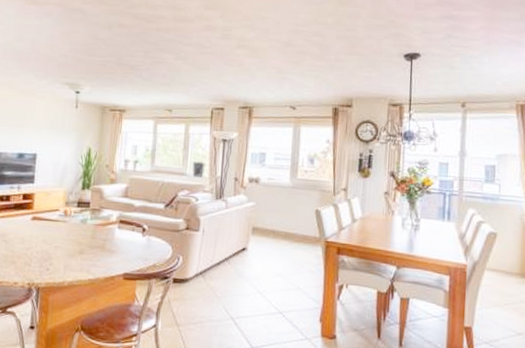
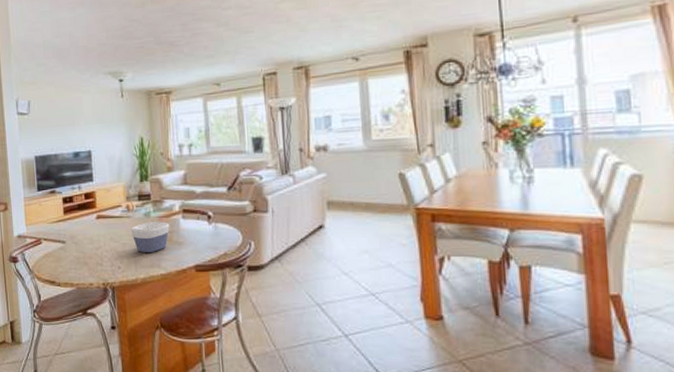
bowl: none [65,228,105,258] -> present [131,221,170,253]

